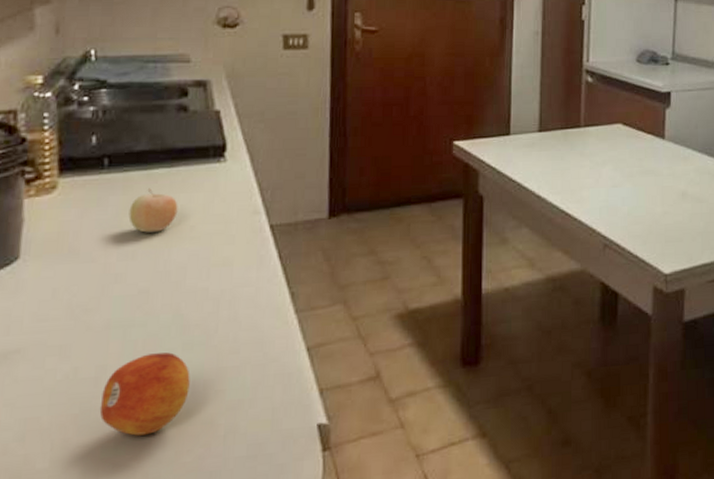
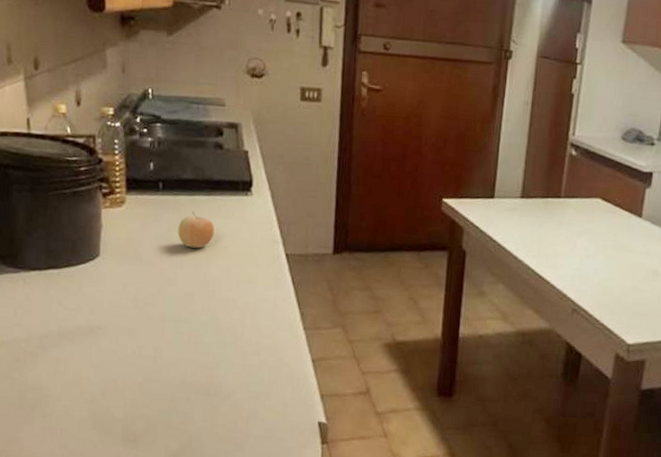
fruit: present [99,352,190,436] -> none [157,345,223,407]

